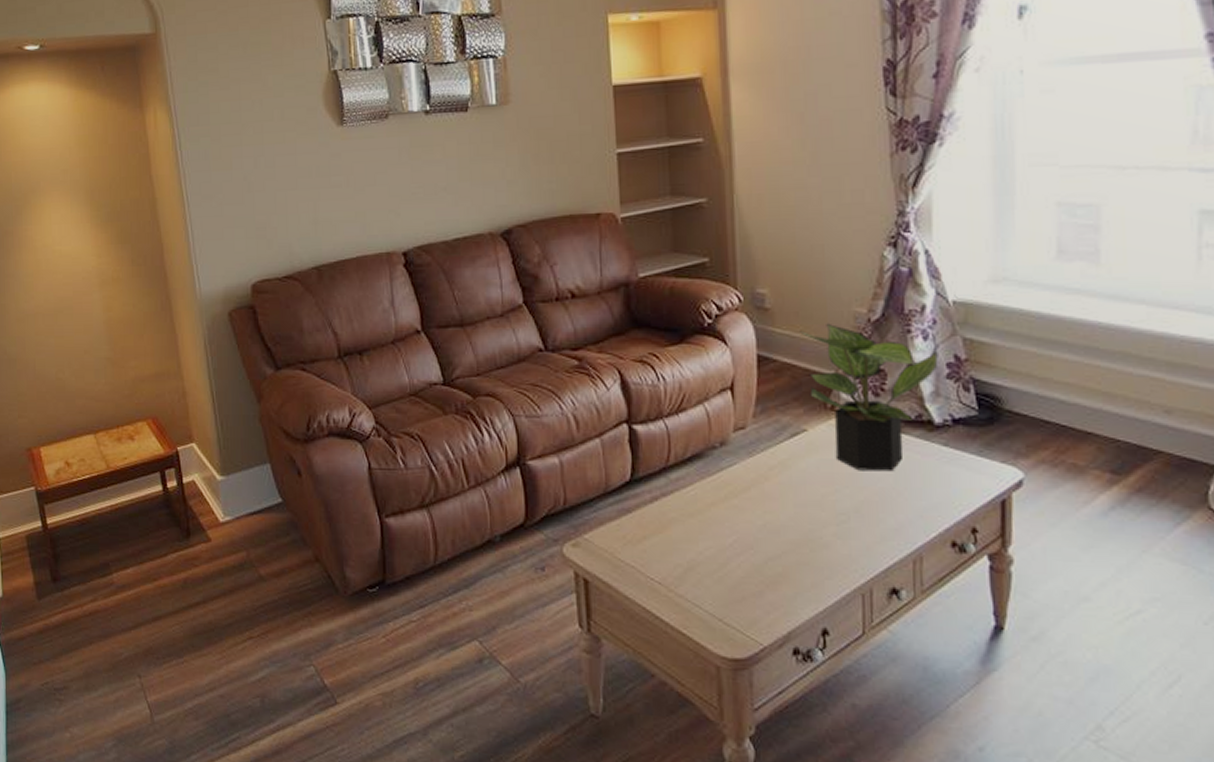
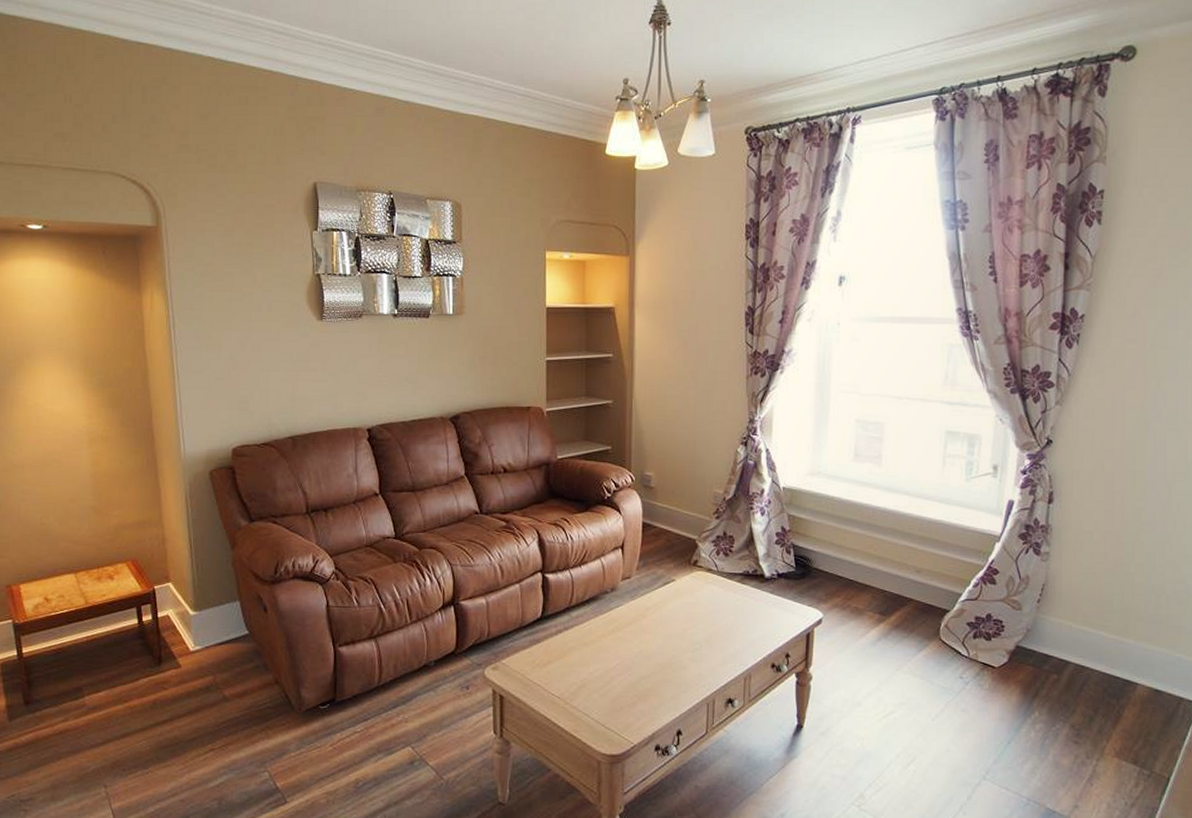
potted plant: present [800,323,938,472] -> none [675,500,771,612]

